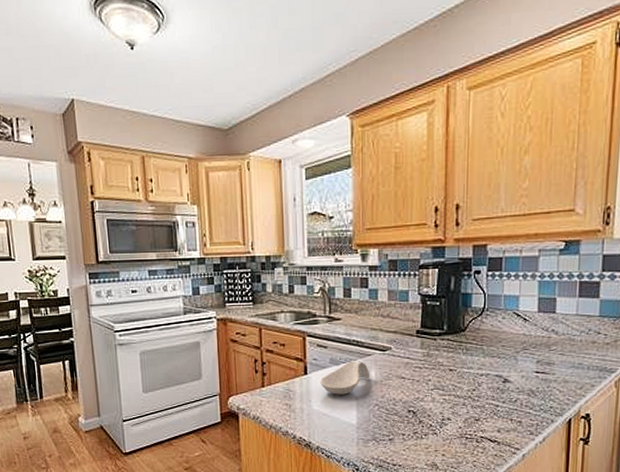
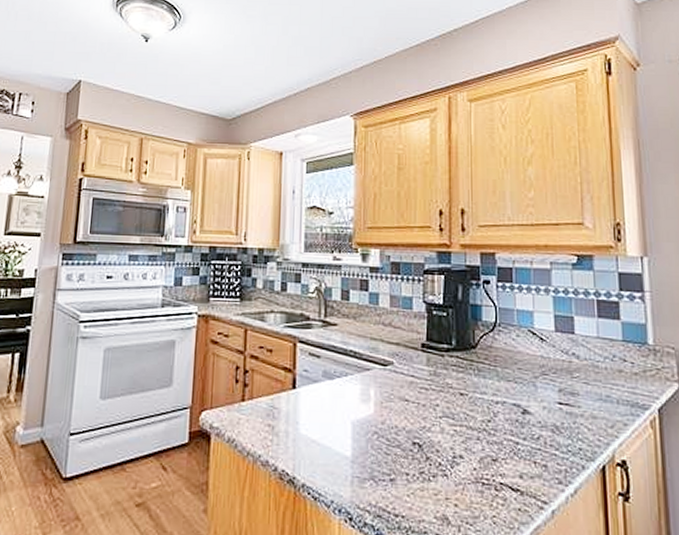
spoon rest: present [320,361,371,395] -> none [310,375,369,417]

